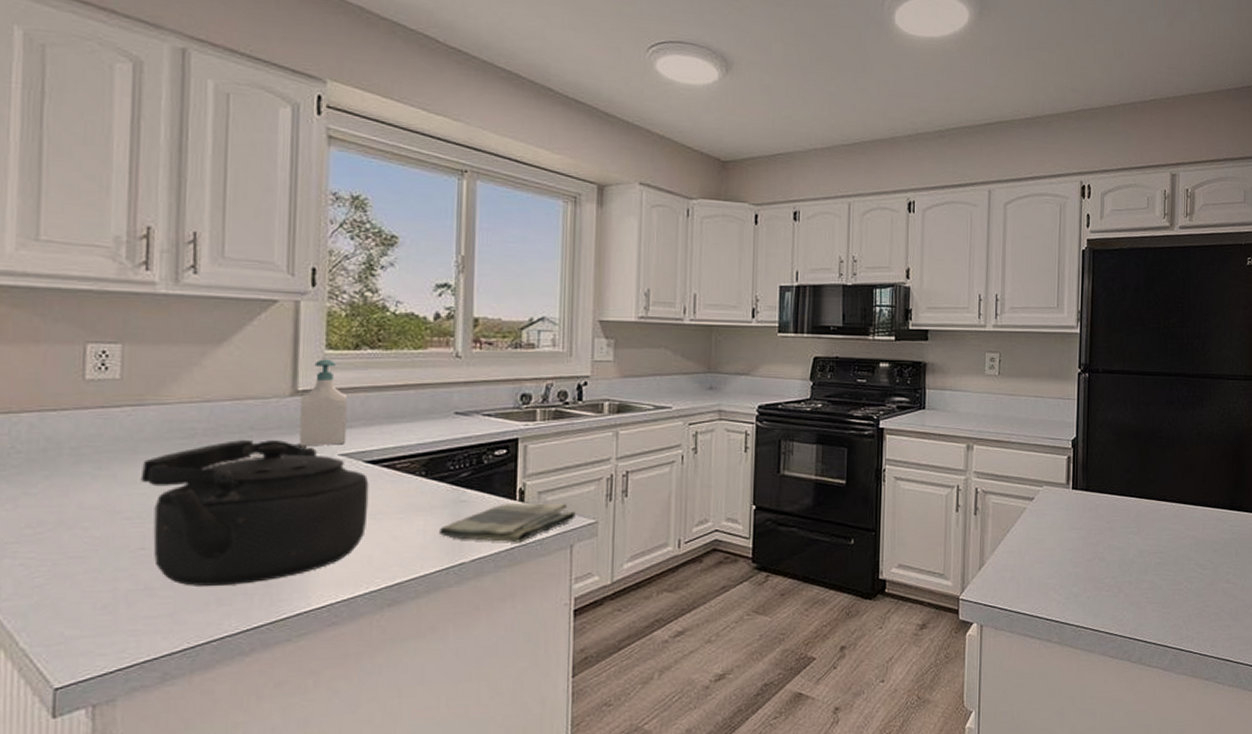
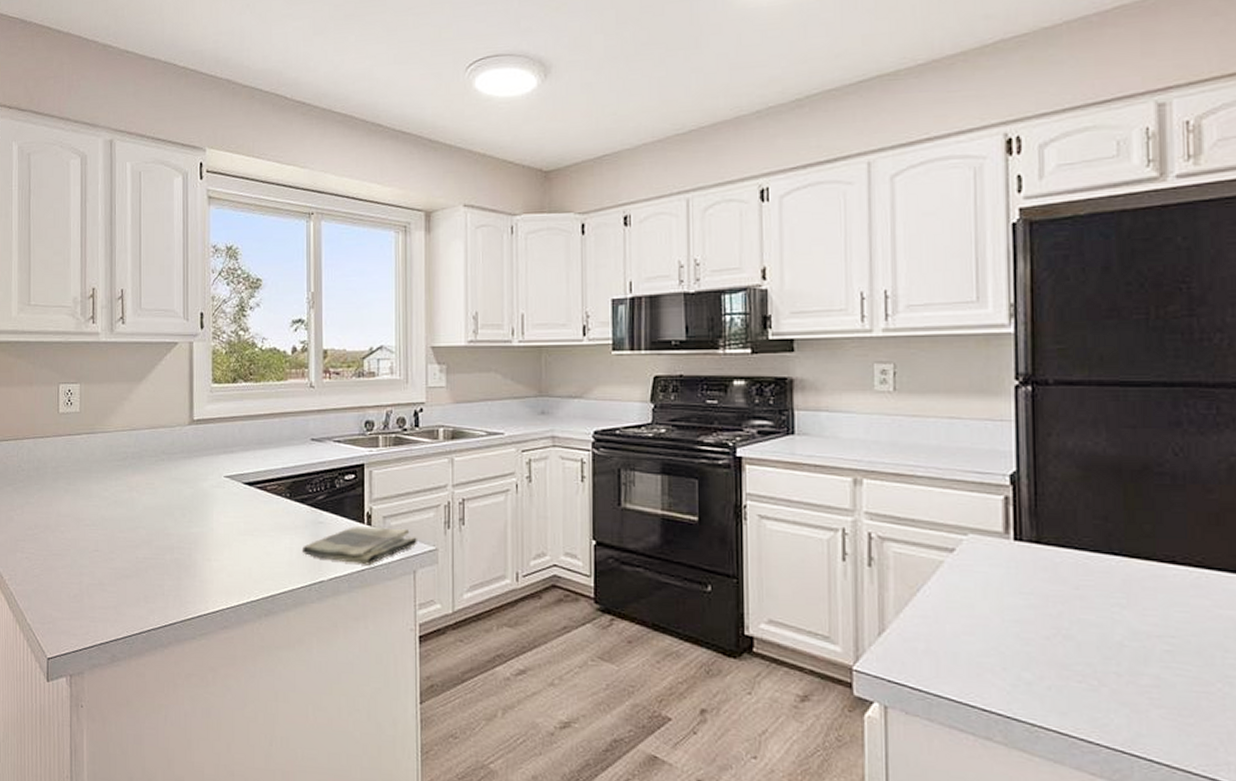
kettle: present [140,440,369,586] -> none [94,463,247,586]
soap bottle: present [299,359,348,447] -> none [196,392,230,469]

